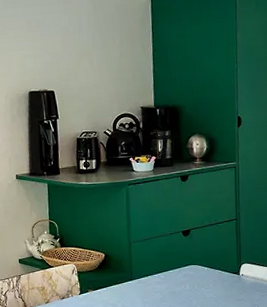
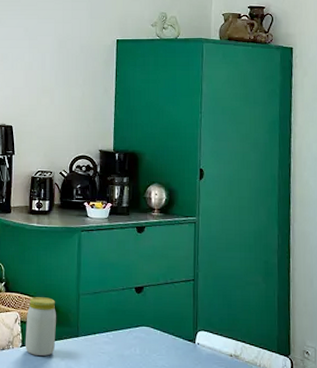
jar: none [82,248,112,301] -> present [25,297,57,356]

